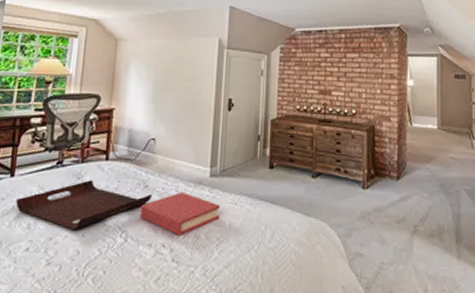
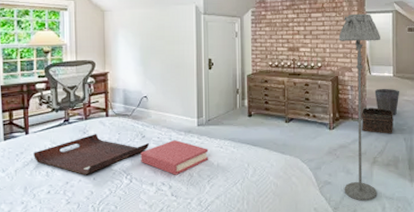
floor lamp: none [376,56,424,280] -> present [338,13,381,201]
basket: none [400,164,438,198] -> present [361,107,393,134]
waste bin: none [416,142,446,176] -> present [374,88,400,116]

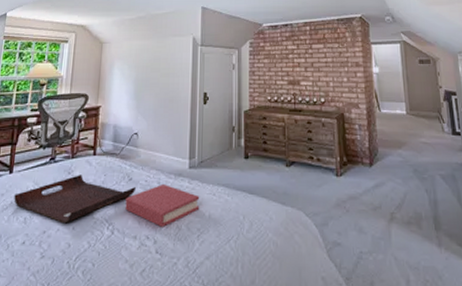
floor lamp: present [338,13,381,201] -> none [342,44,399,270]
basket: present [361,107,393,134] -> none [372,150,412,184]
waste bin: present [374,88,400,116] -> none [386,128,416,161]

